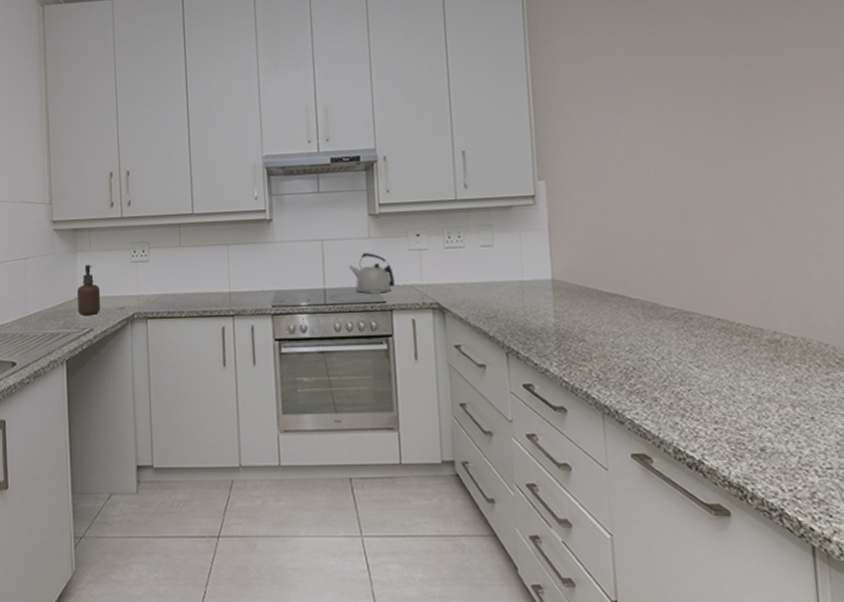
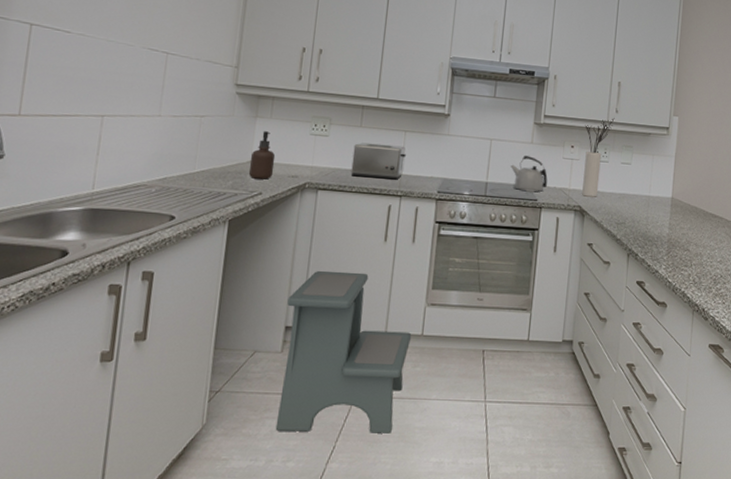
step stool: none [135,403,269,576] -> present [275,270,412,434]
toaster: none [176,261,232,301] -> present [351,142,406,181]
vase: none [429,193,464,292] -> present [582,117,615,198]

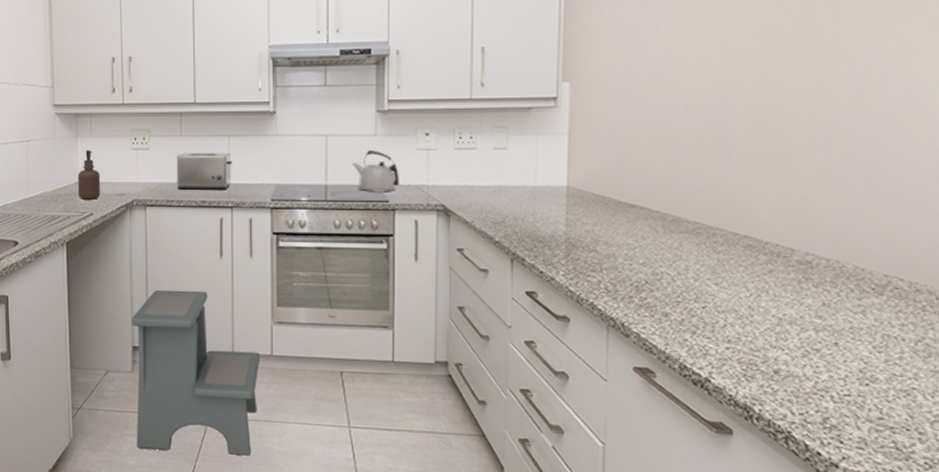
vase: present [582,117,615,198] -> none [441,92,480,194]

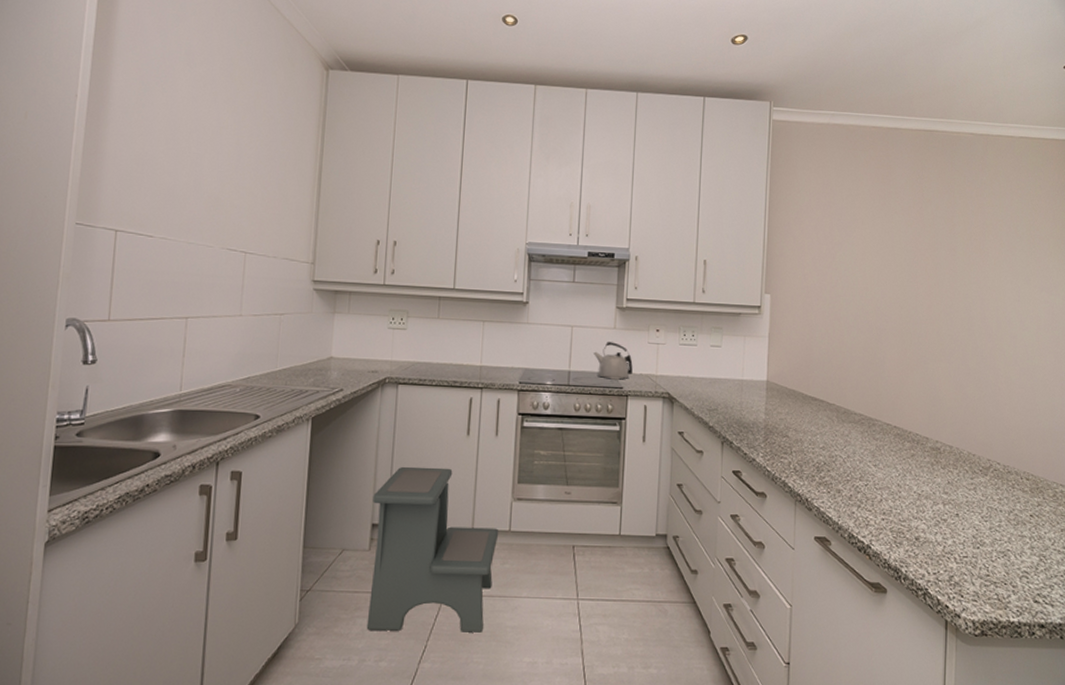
soap dispenser: present [77,150,101,200] -> none [329,327,355,376]
toaster: present [176,152,232,191] -> none [430,334,485,373]

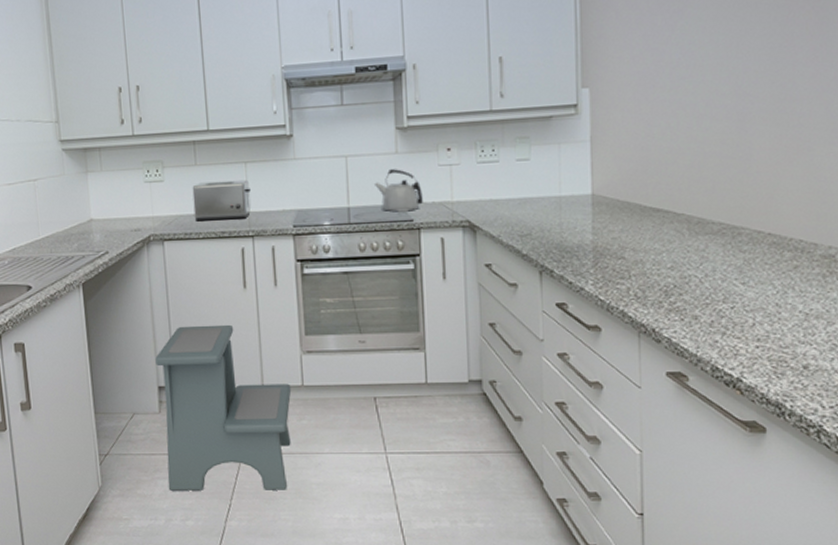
toaster: none [430,334,485,373] -> present [192,180,251,222]

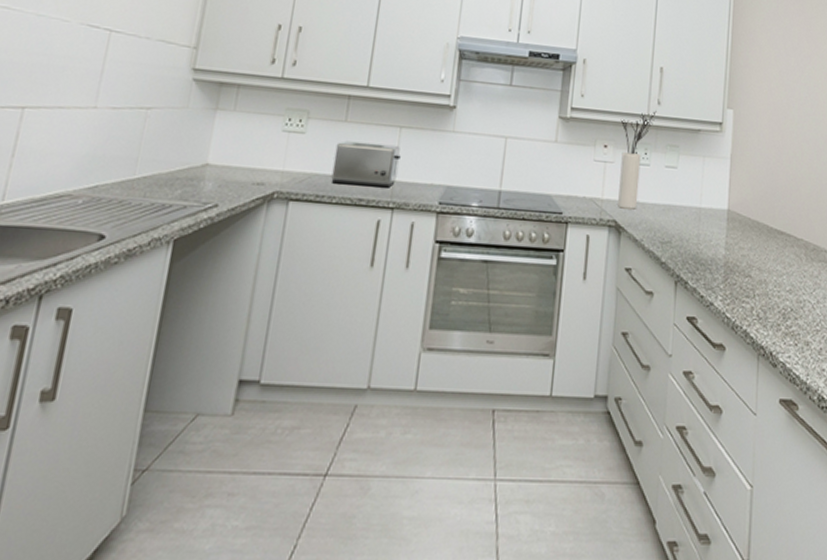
step stool: present [155,324,292,491] -> none [218,305,402,526]
kettle: present [375,169,423,213] -> none [530,157,575,205]
vase: none [461,103,500,209] -> present [618,110,657,211]

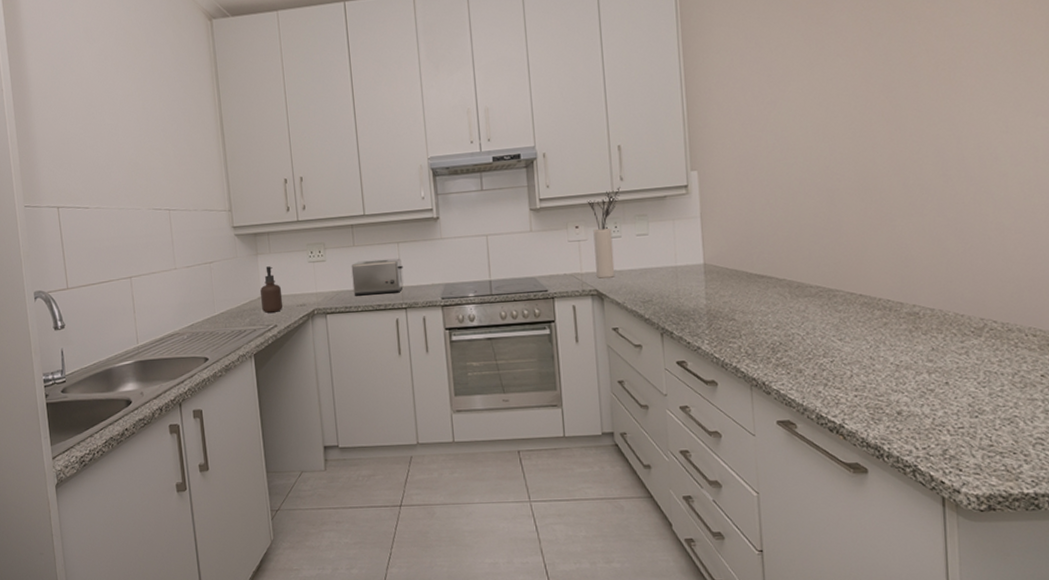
soap dispenser: none [202,127,238,188] -> present [259,266,283,313]

